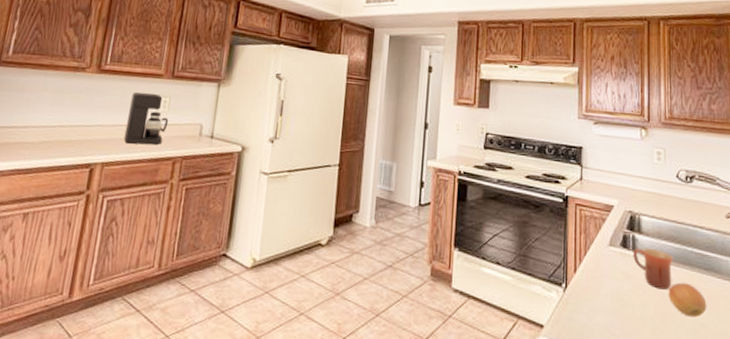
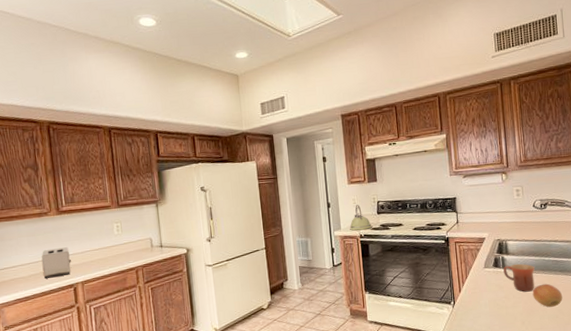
toaster: none [57,113,98,151] -> present [41,247,71,279]
coffee maker: present [124,92,169,145] -> none [90,222,125,264]
kettle: none [447,132,475,167] -> present [349,205,372,231]

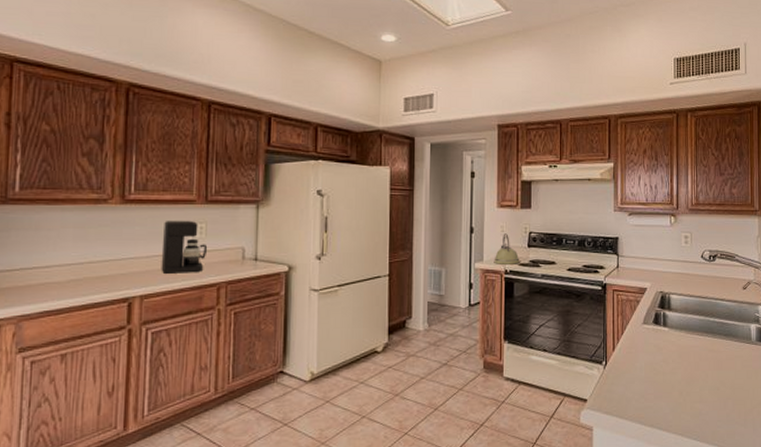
toaster: present [41,247,71,279] -> none [88,248,130,287]
coffee maker: none [90,222,125,264] -> present [161,221,208,273]
mug: present [503,263,535,292] -> none [664,322,698,357]
fruit: present [532,284,563,307] -> none [693,349,726,377]

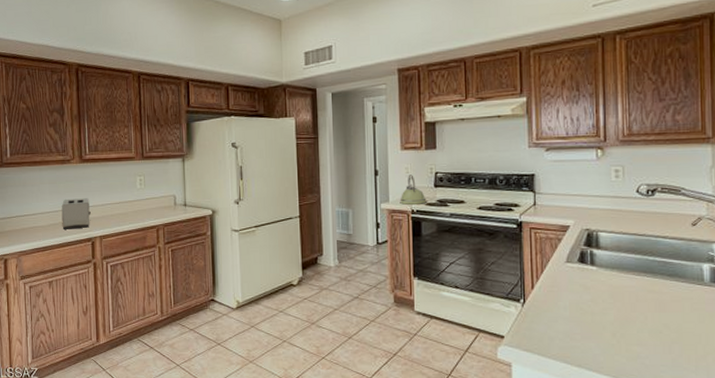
toaster: none [88,248,130,287] -> present [61,198,91,229]
coffee maker: present [161,221,208,273] -> none [112,175,147,218]

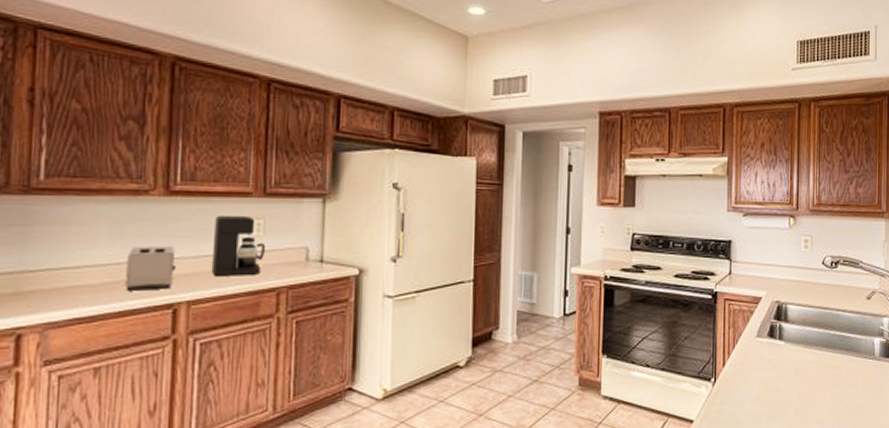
coffee maker: none [112,175,147,218] -> present [211,216,266,276]
kettle: present [400,175,427,206] -> none [592,235,622,271]

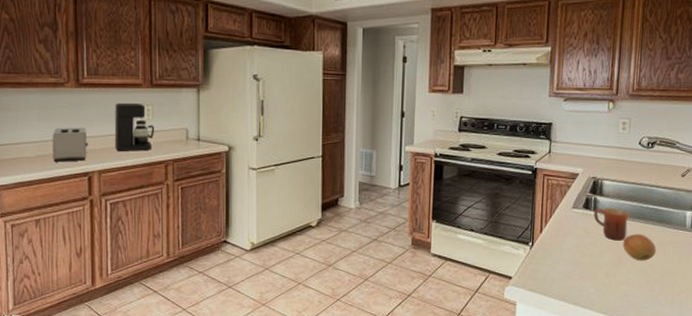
mug: none [779,335,817,373] -> present [594,207,630,241]
fruit: none [811,365,846,396] -> present [622,234,656,261]

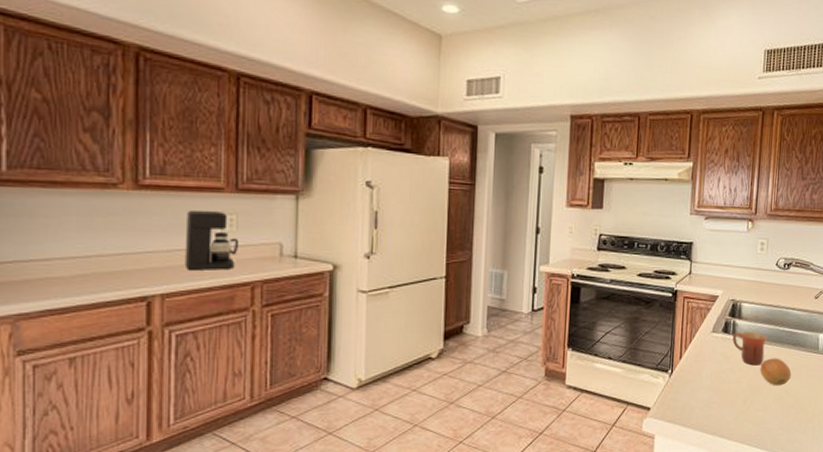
toaster: present [52,127,88,162] -> none [97,239,148,283]

